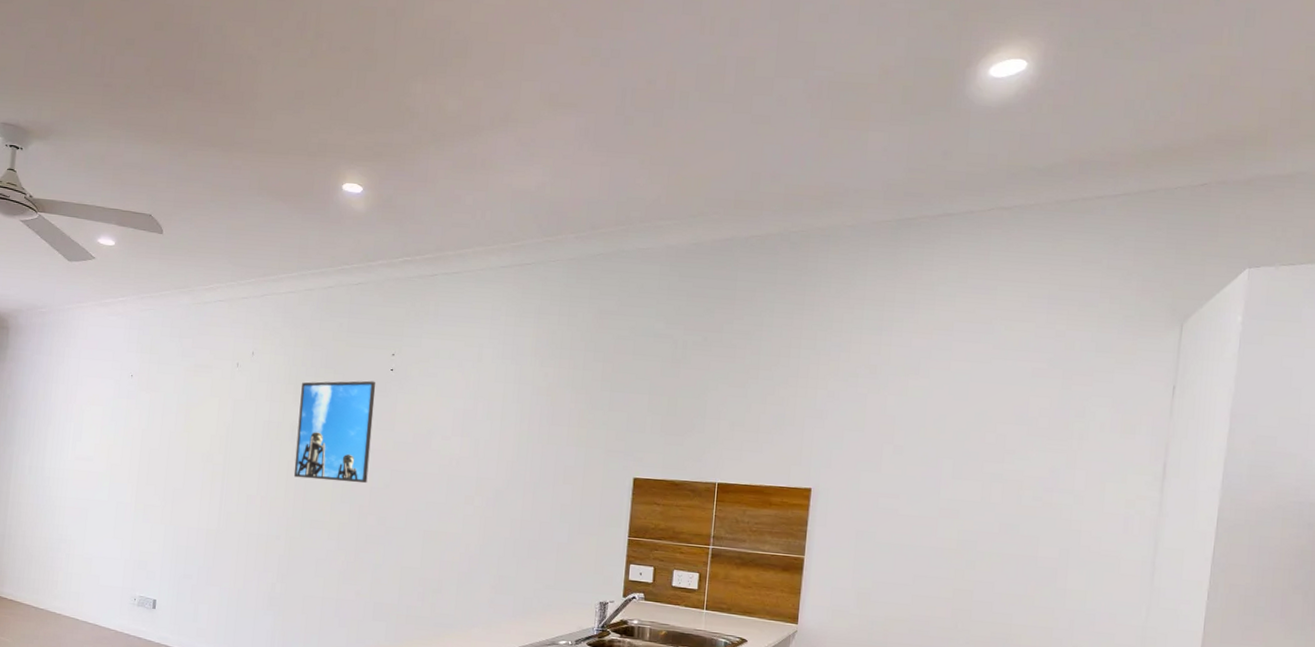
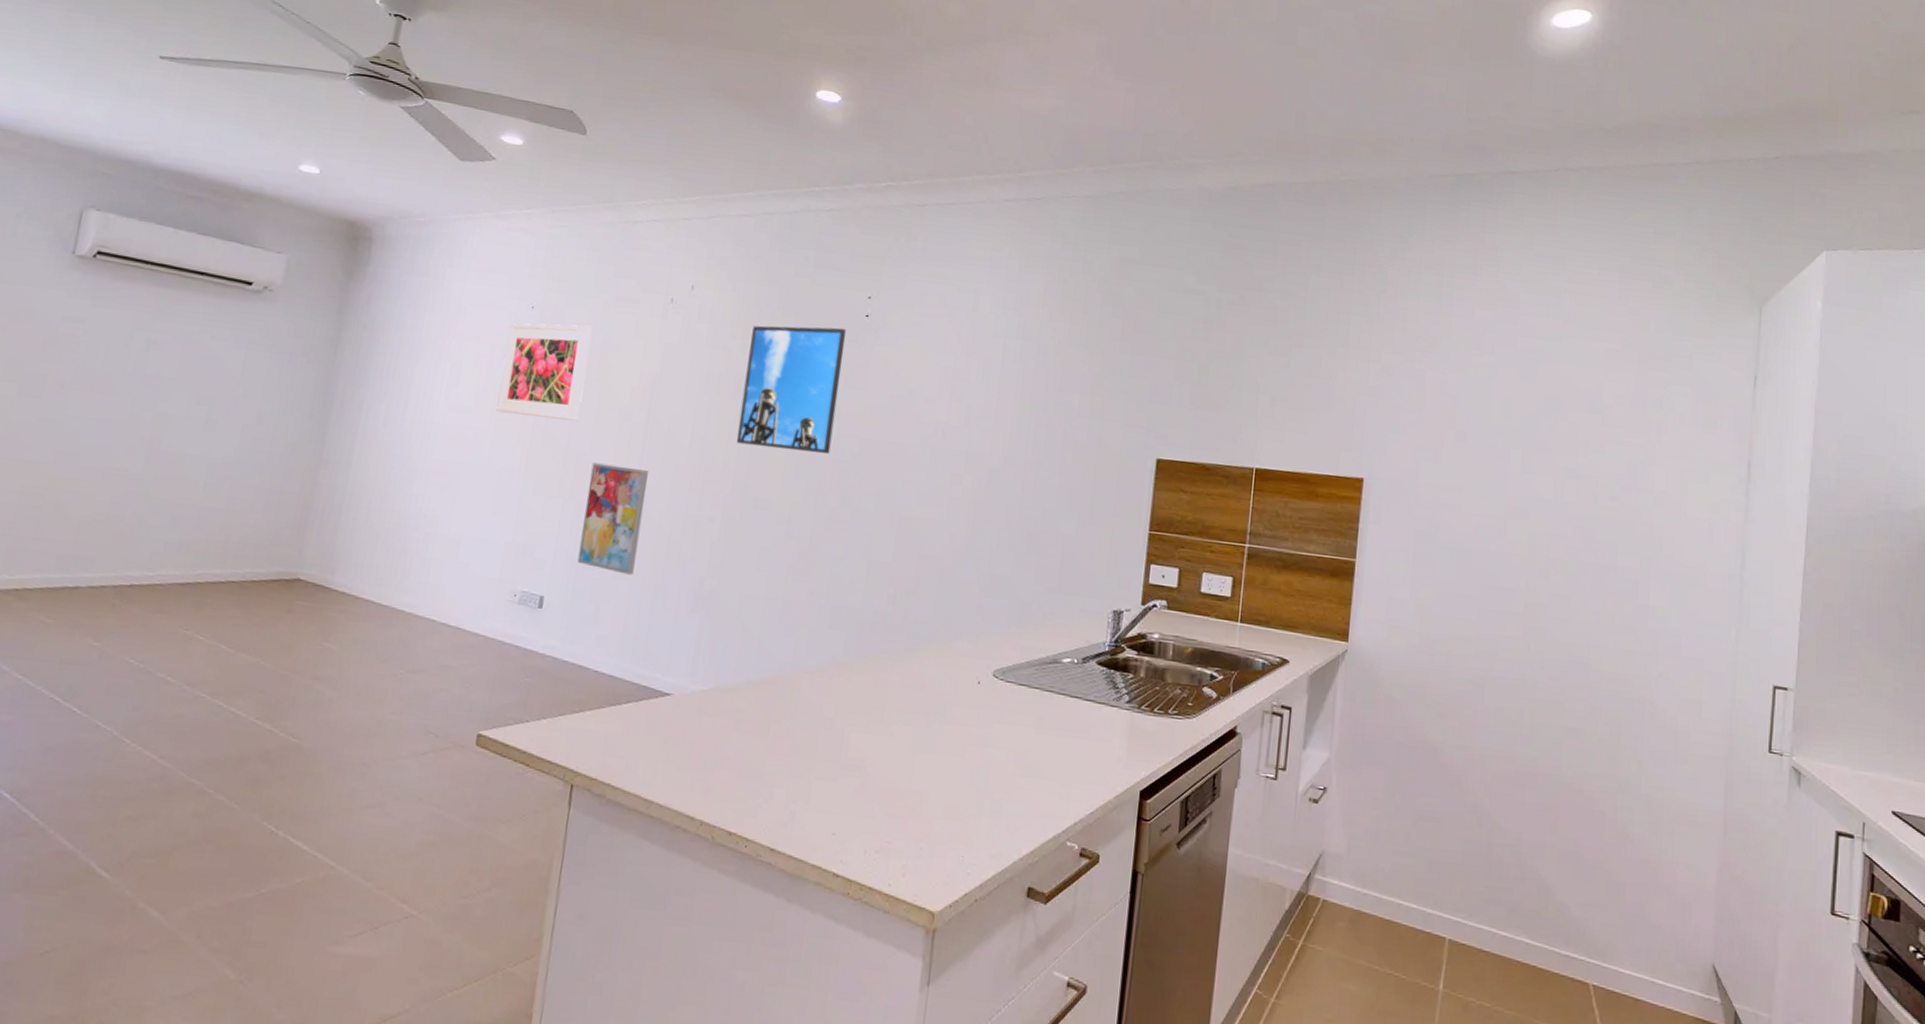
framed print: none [110,388,178,464] -> present [496,323,593,421]
wall art: none [179,496,228,582] -> present [577,462,648,575]

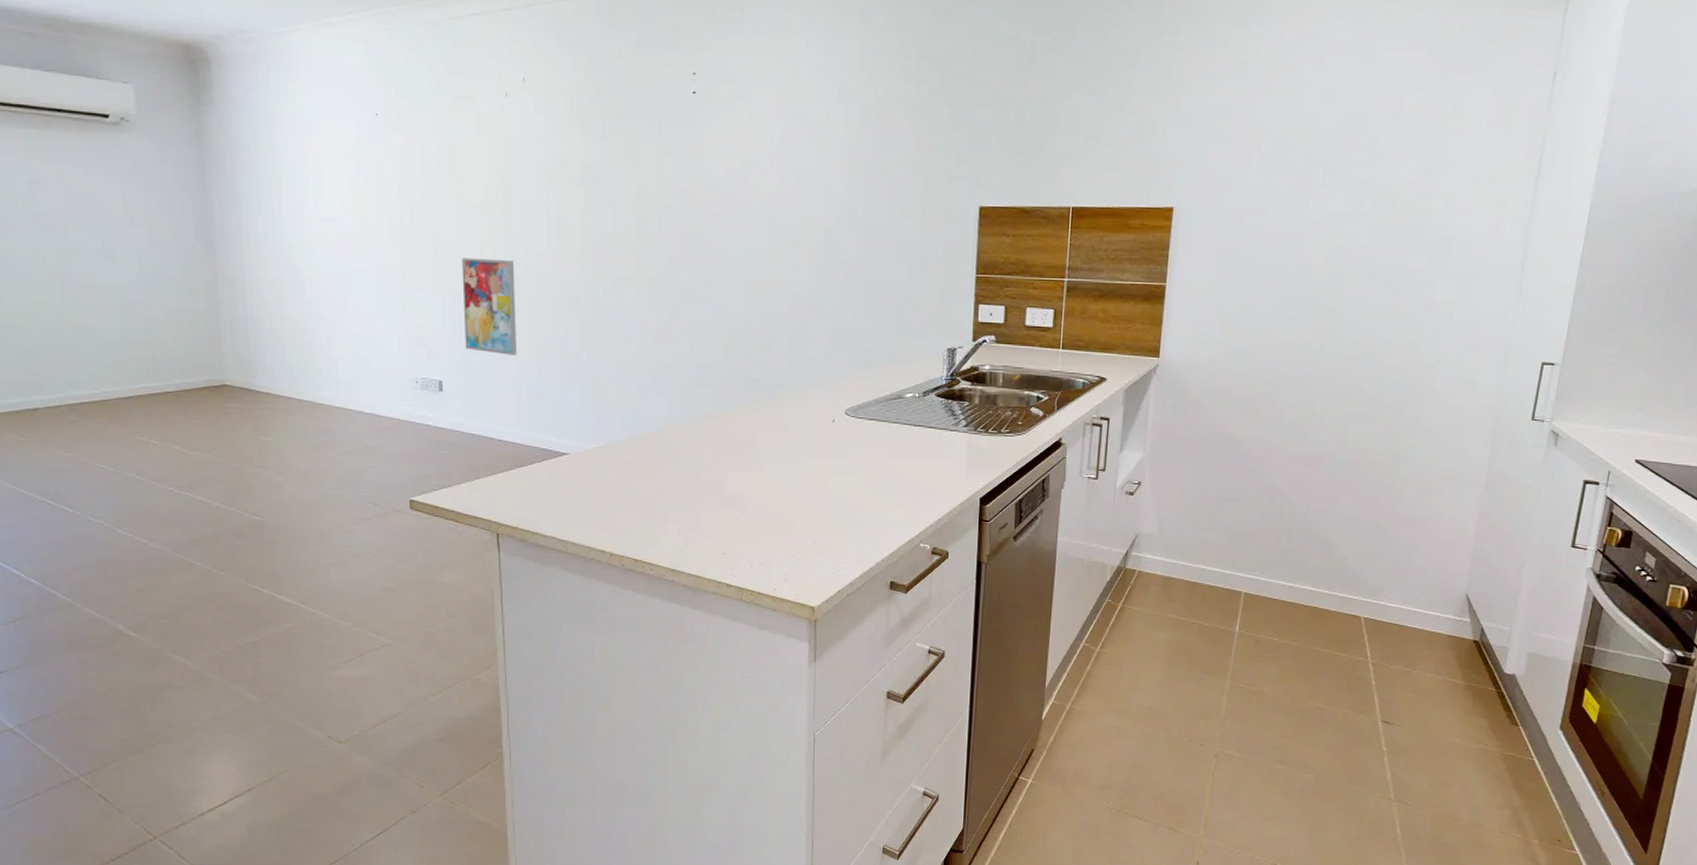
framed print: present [496,323,593,421] -> none [359,127,441,220]
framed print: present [736,325,846,455] -> none [588,107,677,231]

